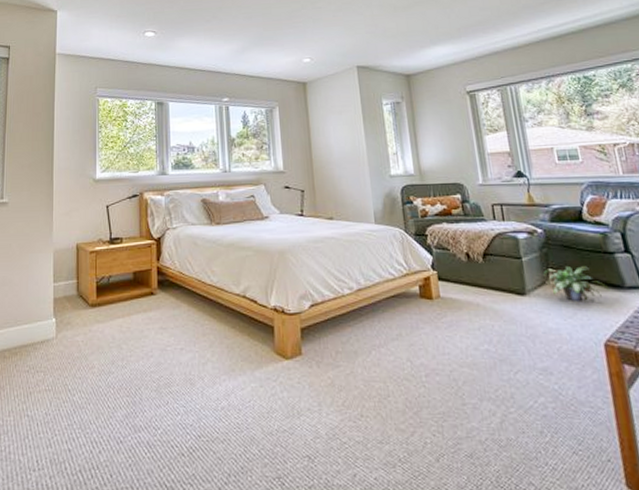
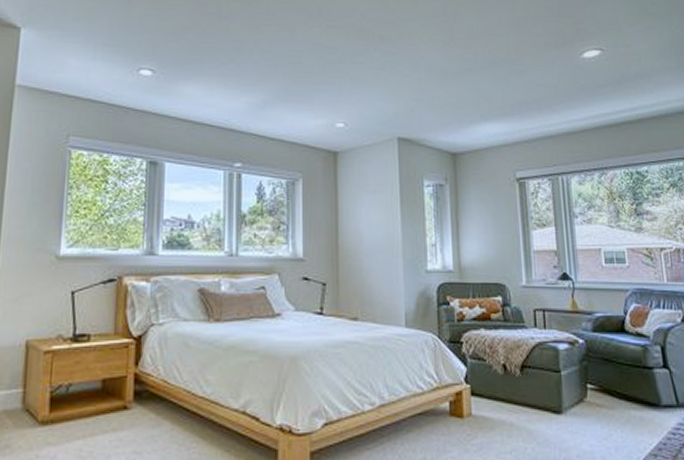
potted plant: present [543,265,610,301] -> none [581,380,646,421]

